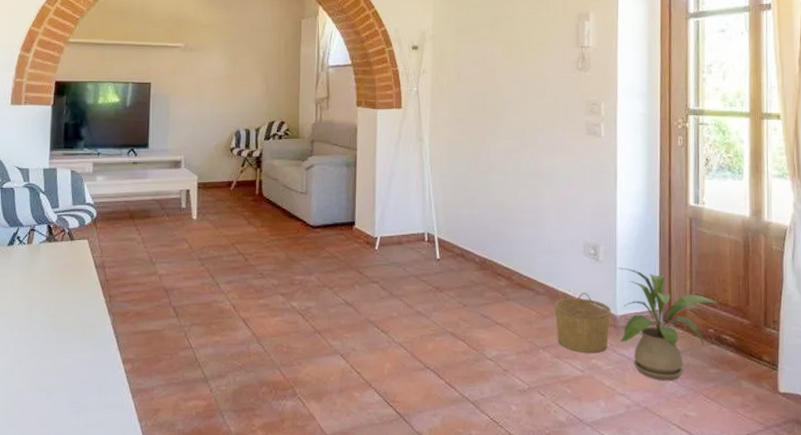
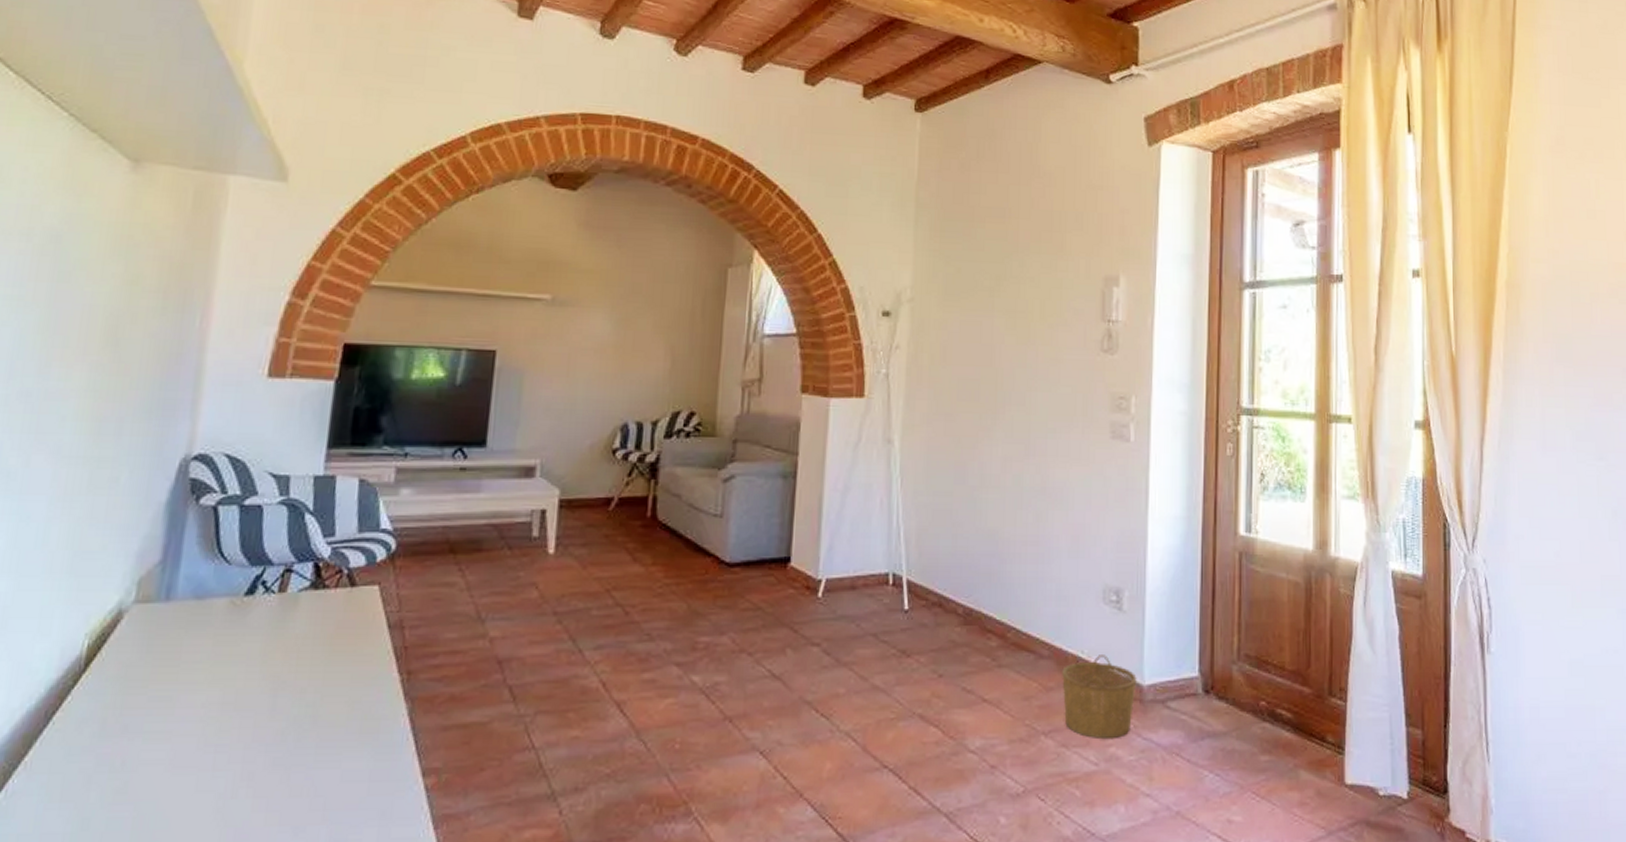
house plant: present [617,268,719,381] -> none [1146,620,1274,774]

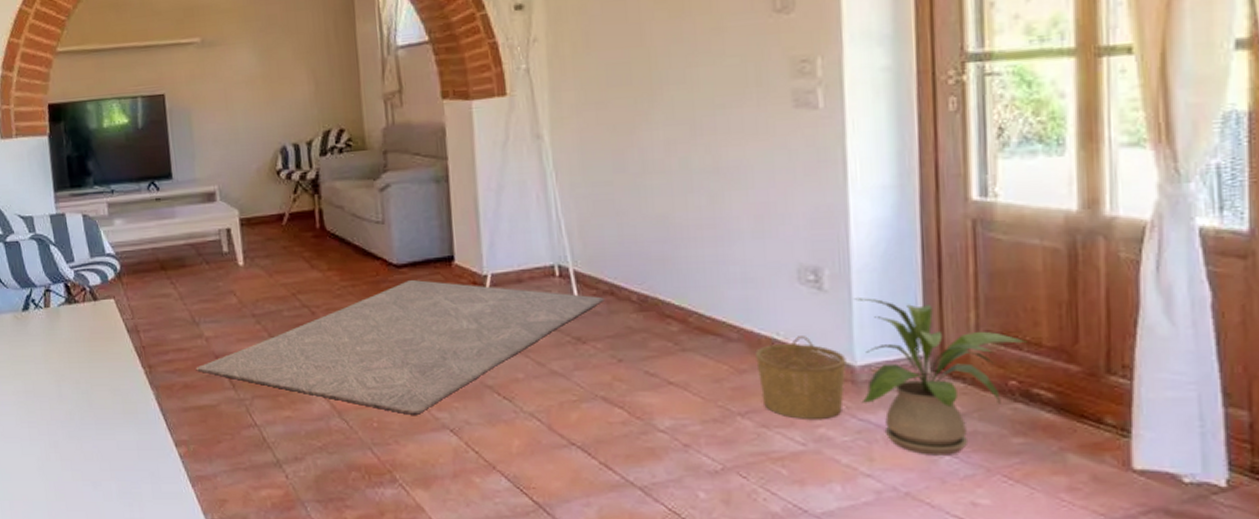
rug: none [469,581,933,735] -> present [195,280,605,415]
house plant: none [1146,620,1274,774] -> present [853,298,1027,455]

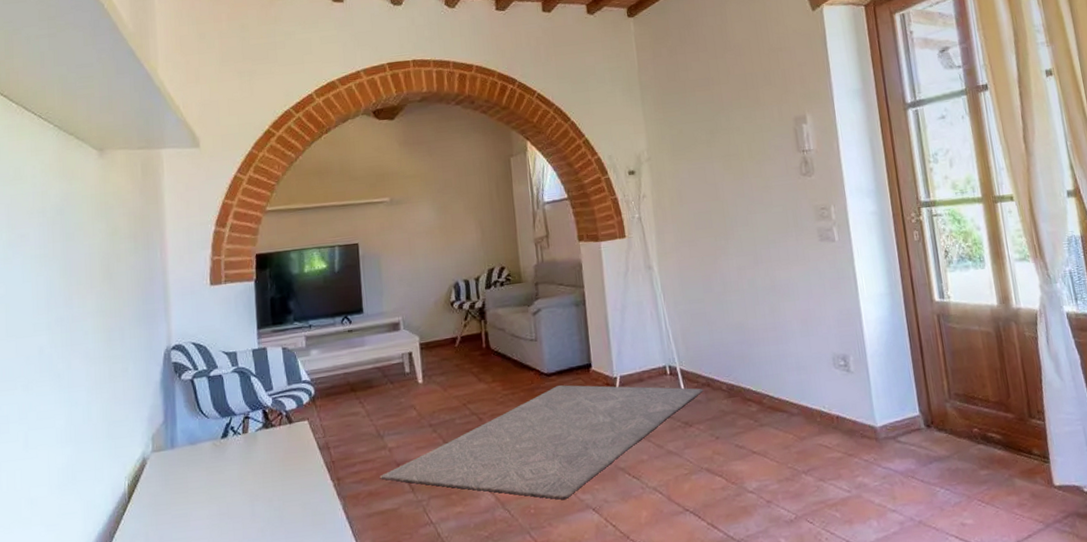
basket: present [755,336,847,420] -> none [810,407,872,472]
house plant: present [853,298,1027,455] -> none [870,375,980,490]

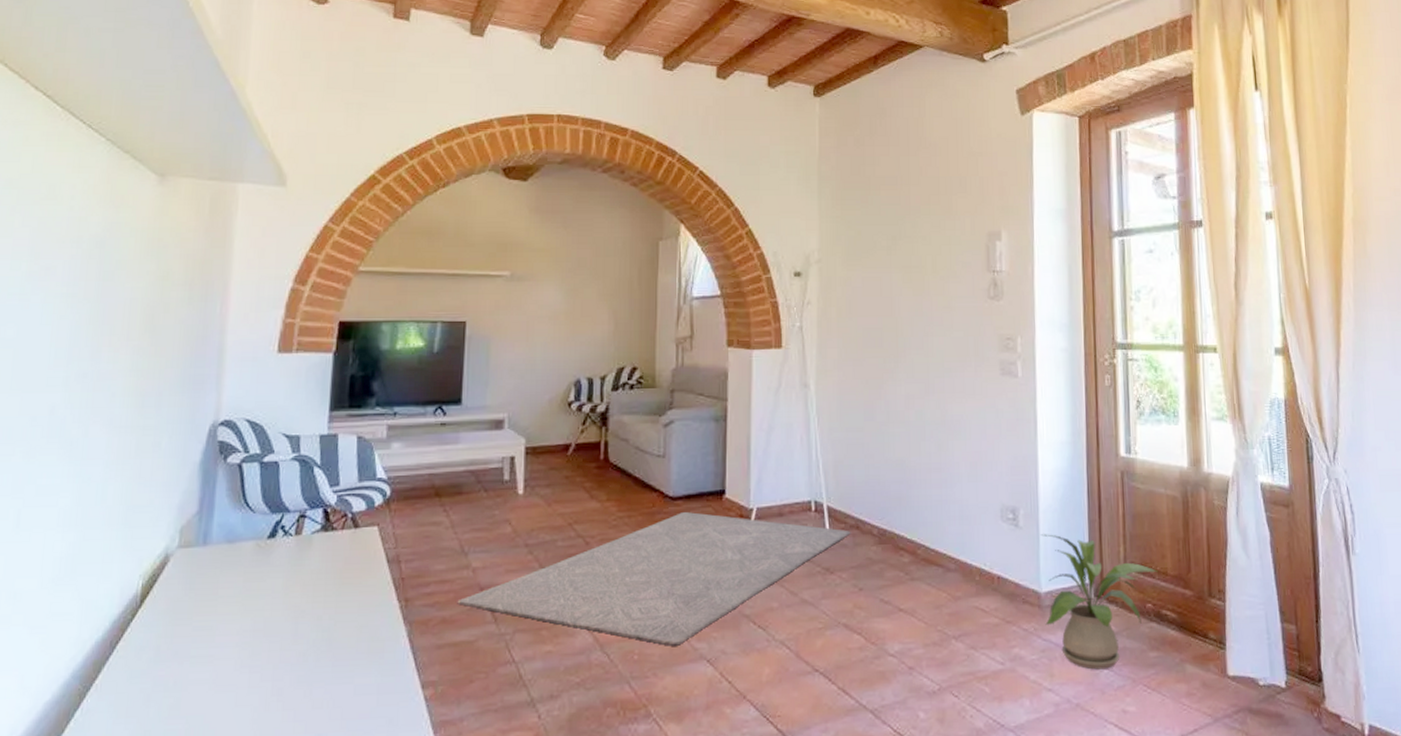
house plant: none [870,375,980,490] -> present [1040,534,1158,670]

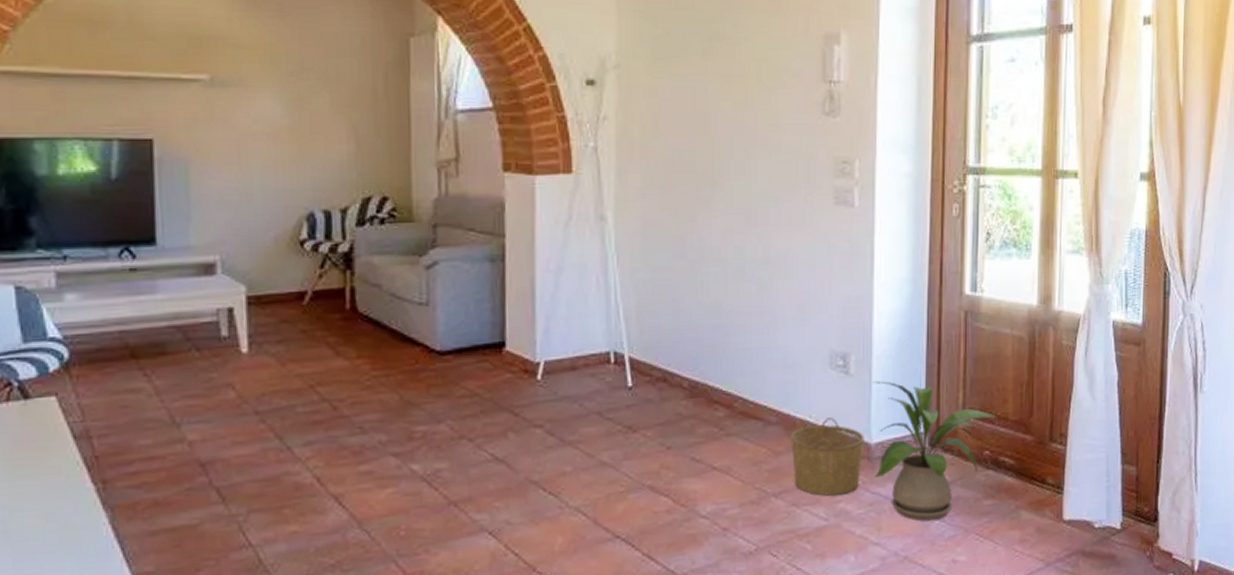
rug: present [457,512,851,646] -> none [171,368,657,519]
basket: none [968,566,1035,641] -> present [790,417,865,496]

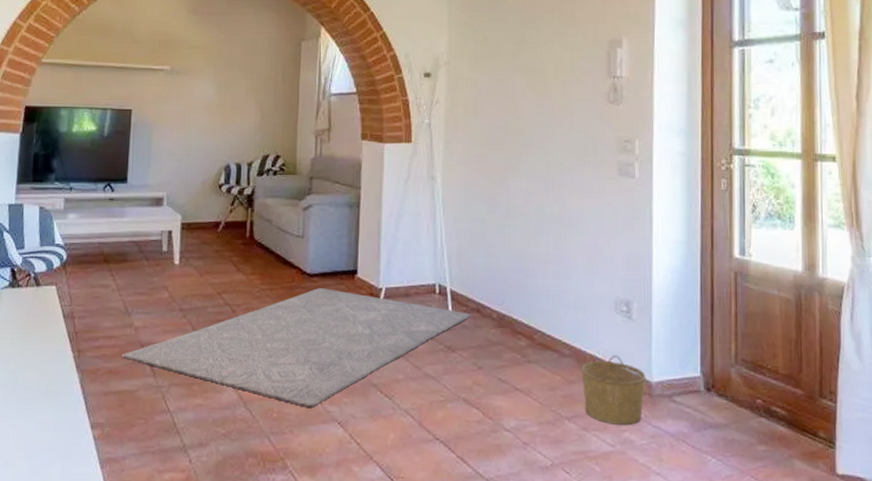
rug: none [171,368,657,519] -> present [121,288,472,408]
house plant: present [873,381,998,521] -> none [653,327,768,459]

